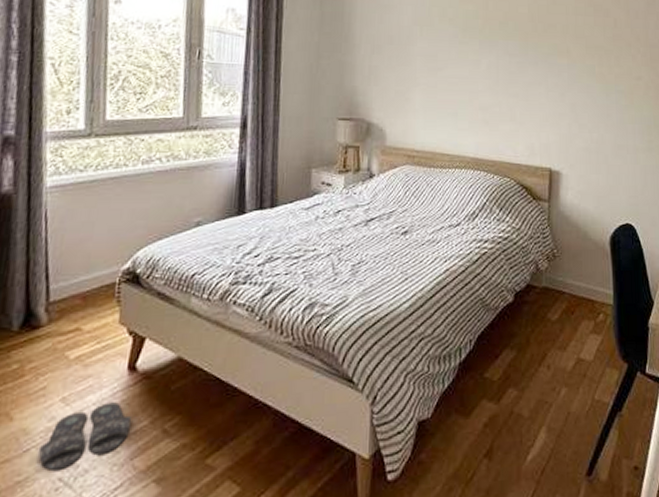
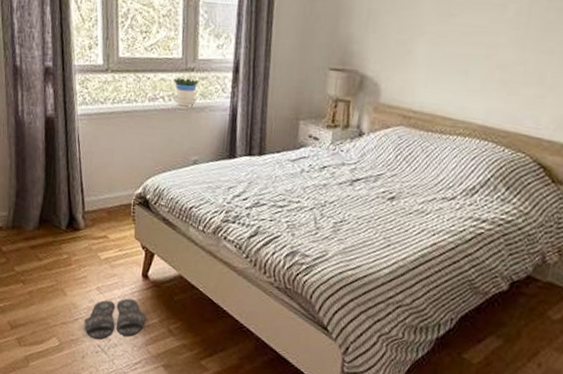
flowerpot: none [173,137,203,165] -> present [173,77,199,106]

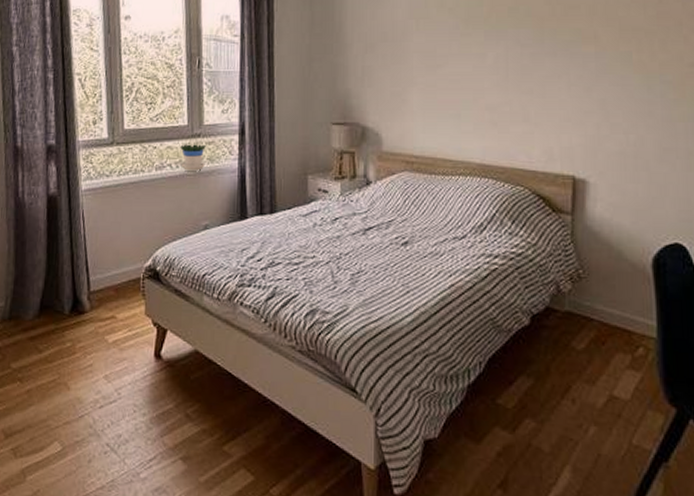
slippers: present [84,298,145,340] -> none [91,384,159,438]

